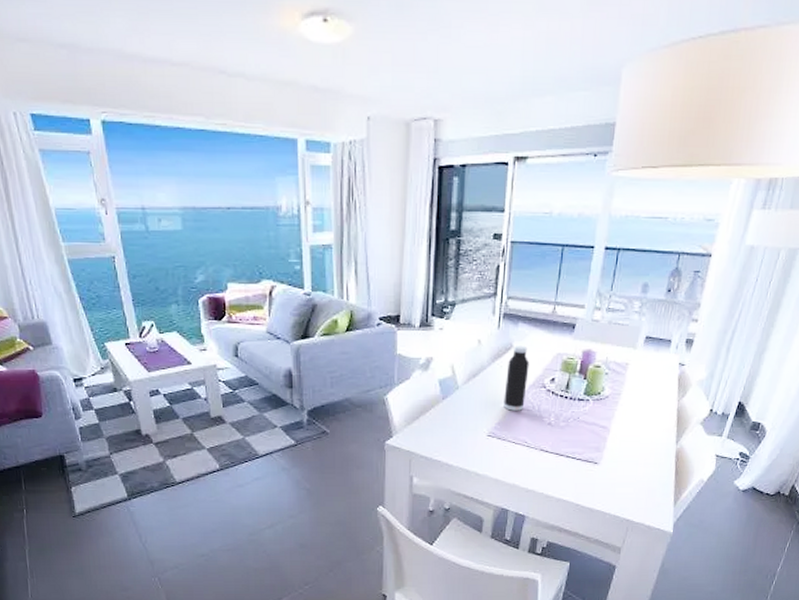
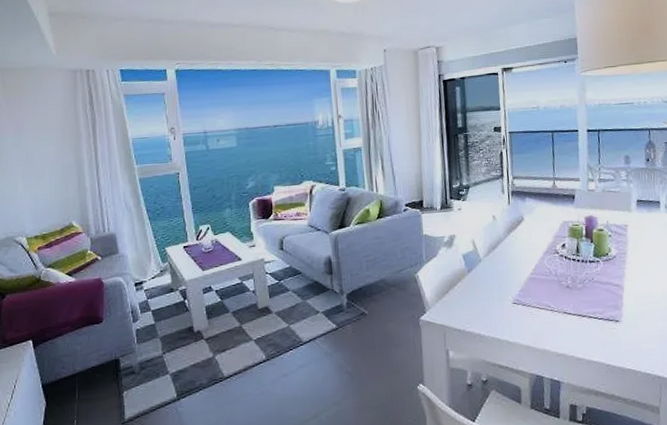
water bottle: present [503,345,530,411] -> none [521,217,542,278]

